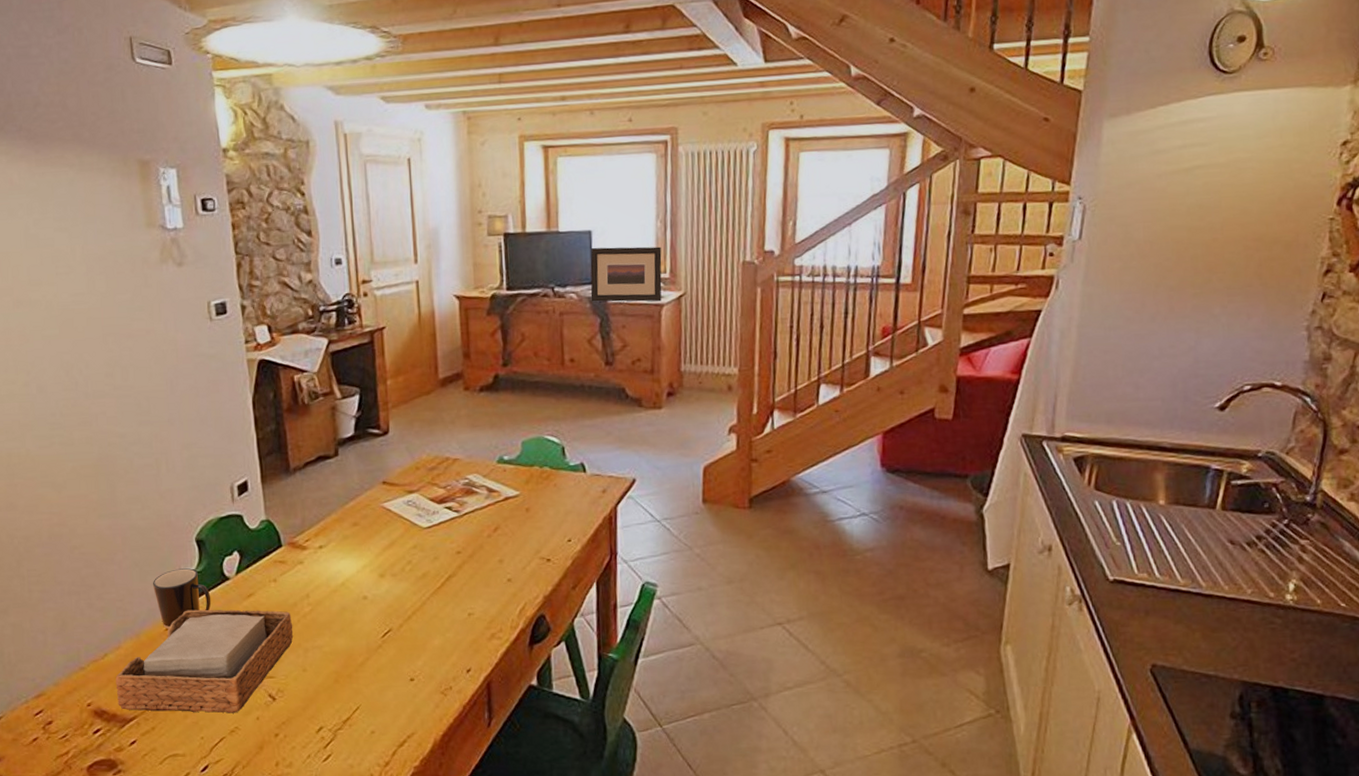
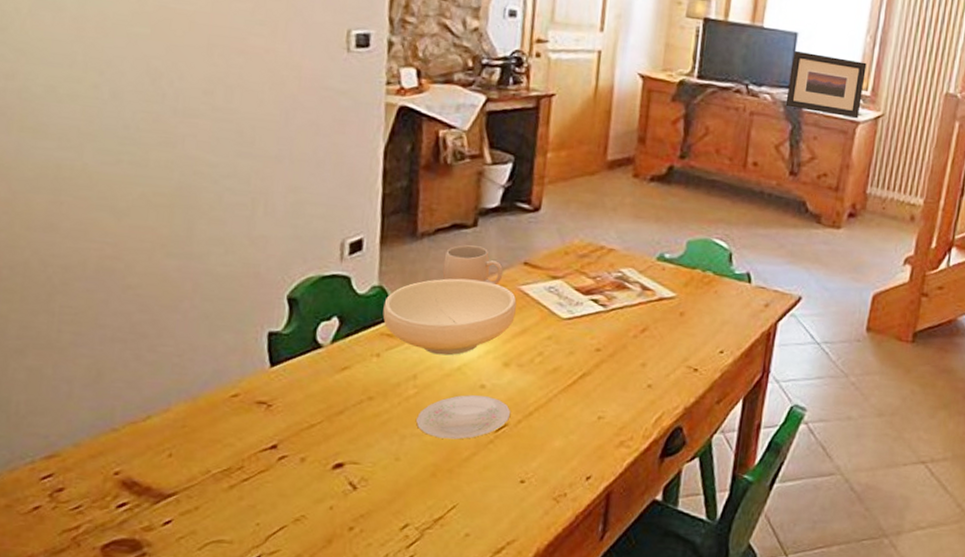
napkin holder: present [115,609,294,713] -> none [155,376,392,500]
mug: present [152,568,212,629] -> none [223,328,296,395]
bowl: none [273,503,383,574] -> present [383,278,517,356]
plate: none [314,606,393,648] -> present [415,395,511,440]
mug: none [315,473,367,507] -> present [442,245,504,284]

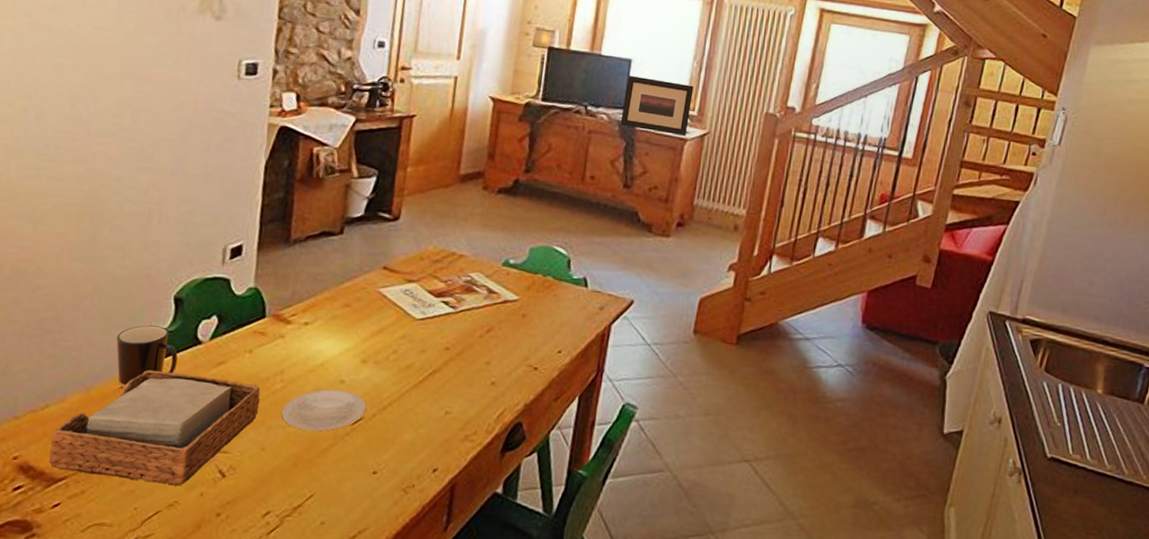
napkin holder: none [155,376,392,500] -> present [48,369,261,486]
mug: none [223,328,296,395] -> present [116,325,178,387]
bowl: present [383,278,517,356] -> none [256,281,376,353]
mug: present [442,245,504,284] -> none [310,251,365,287]

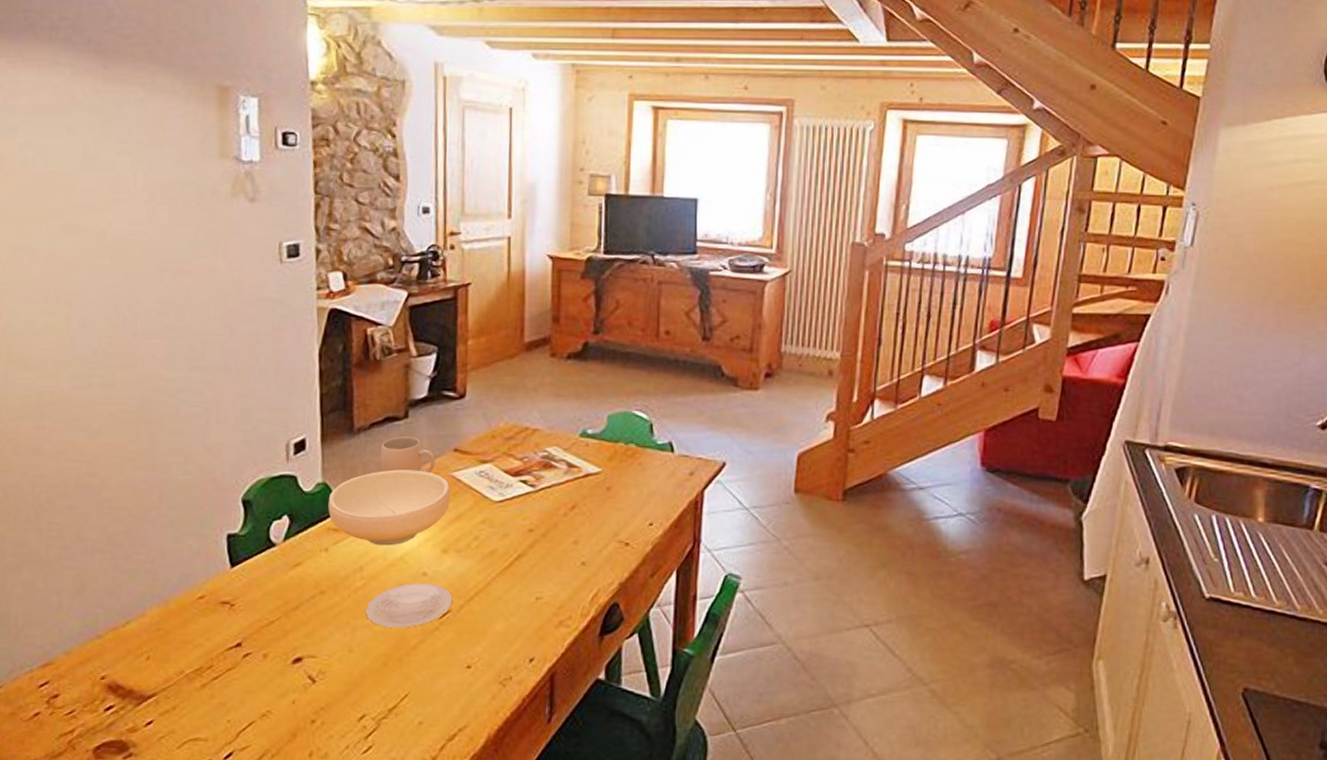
napkin holder: present [48,369,261,486] -> none [136,577,342,695]
mug: present [116,325,178,387] -> none [188,531,253,597]
bowl: none [256,281,376,353] -> present [328,469,450,546]
mug: none [310,251,365,287] -> present [379,437,436,473]
picture frame: present [620,75,694,136] -> none [692,216,769,278]

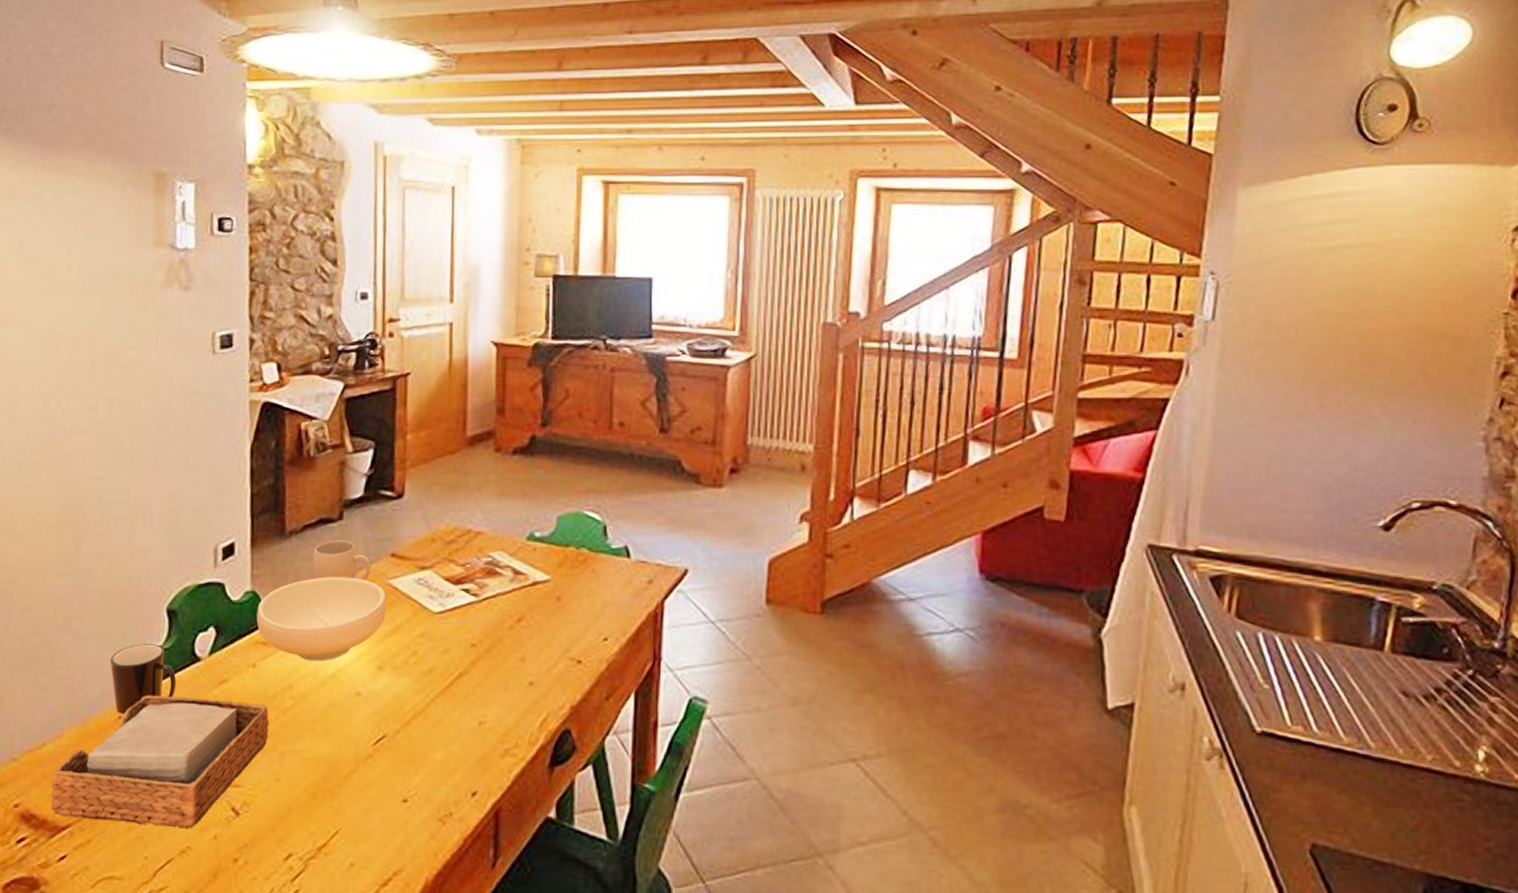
napkin holder: none [136,577,342,695] -> present [50,695,270,829]
mug: none [188,531,253,597] -> present [109,643,177,717]
plate: present [364,583,453,628] -> none [293,704,389,755]

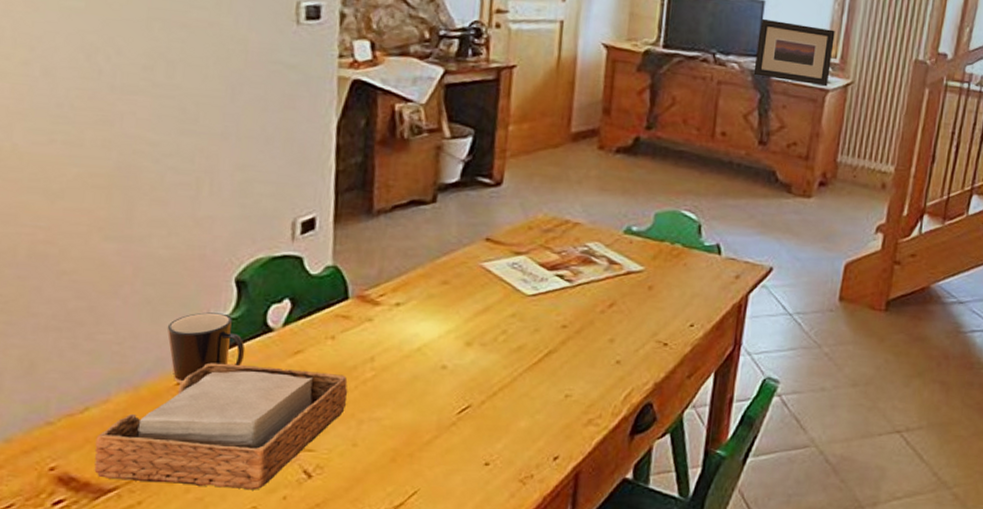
bowl: present [256,576,387,662] -> none [337,256,479,336]
mug: present [312,540,372,580] -> none [400,221,465,262]
picture frame: none [647,296,731,363] -> present [753,18,835,87]

